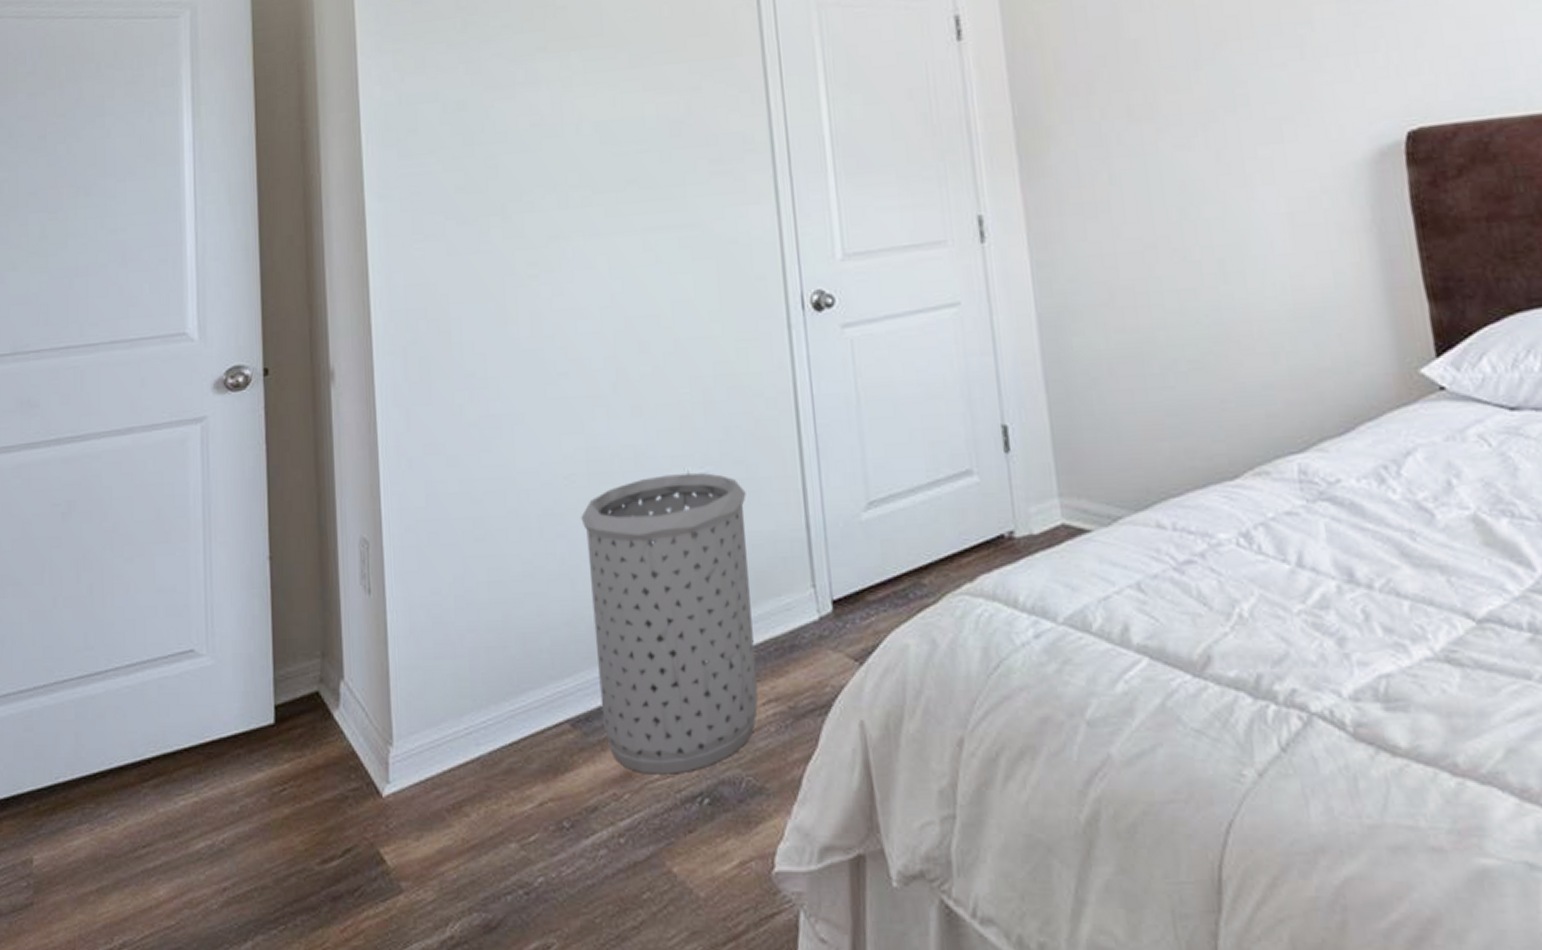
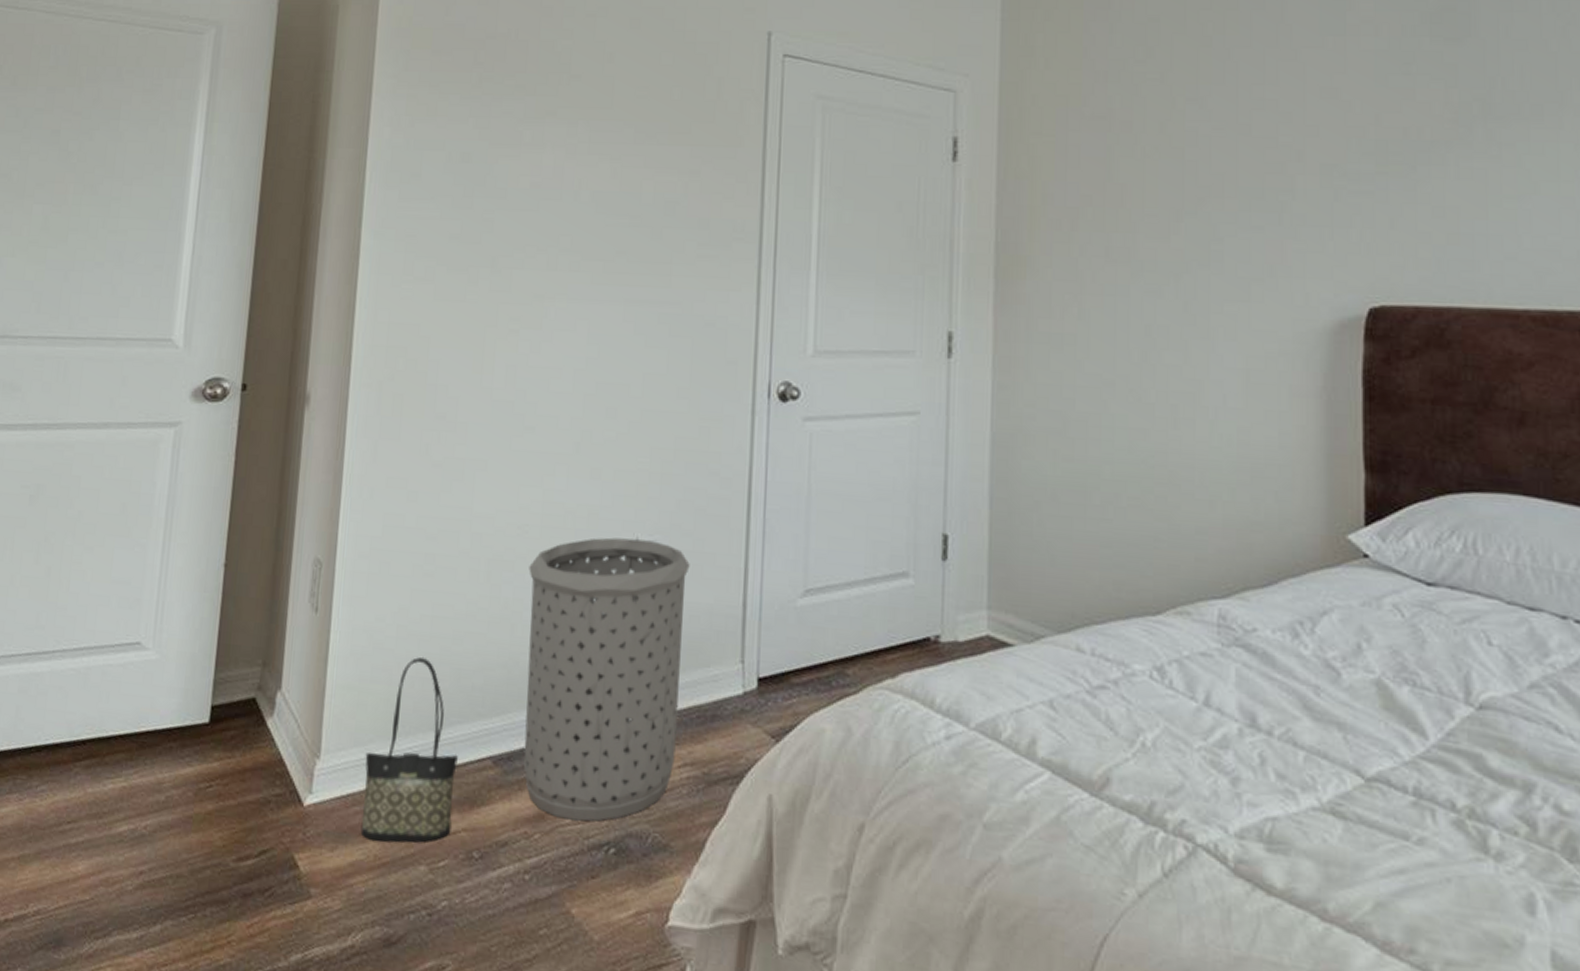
tote bag: none [439,625,538,825] -> present [360,656,458,843]

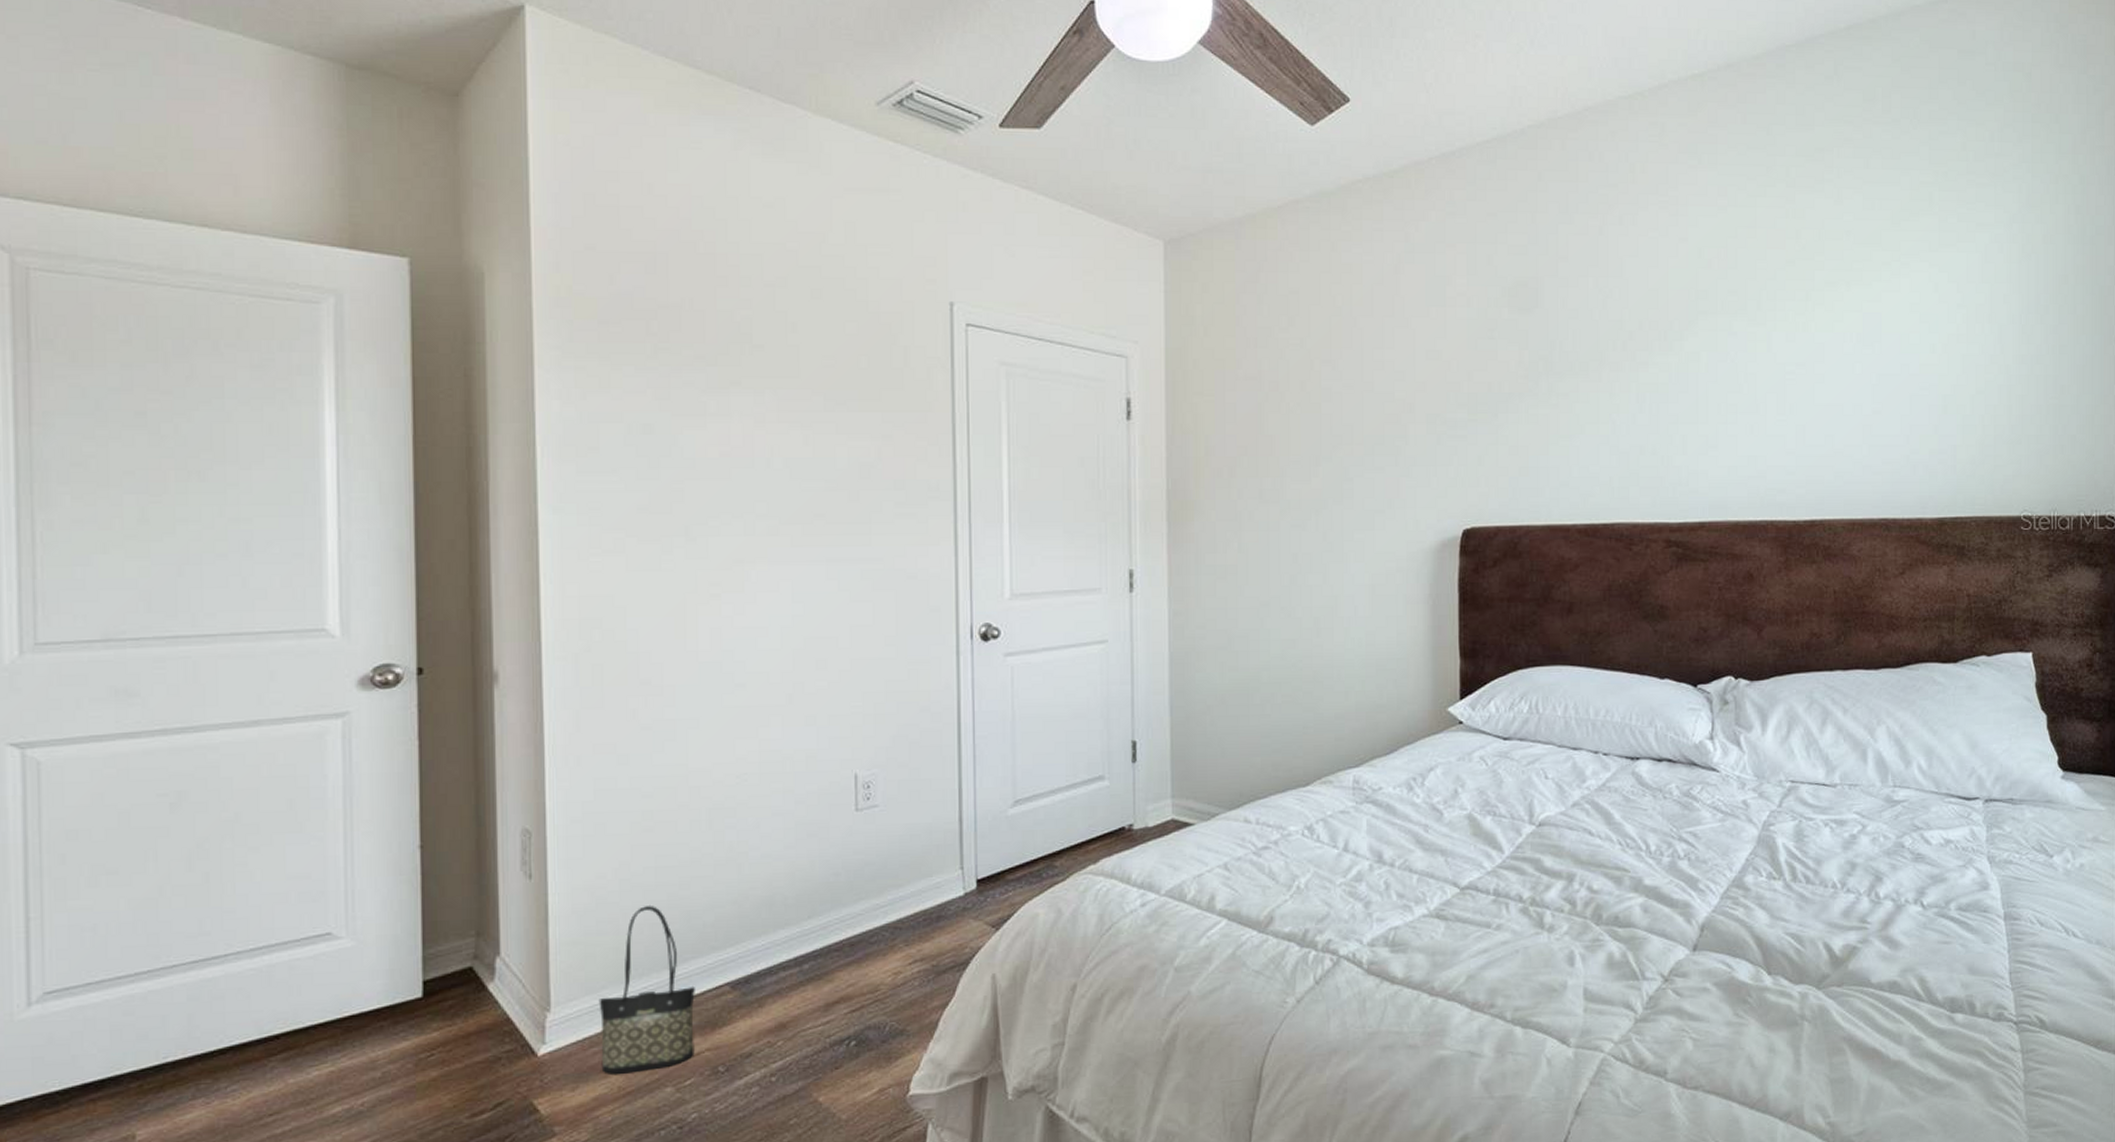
laundry basket: present [523,537,690,822] -> none [751,775,908,1024]

